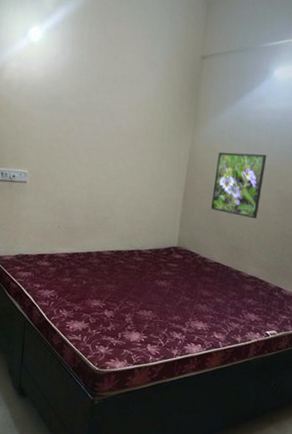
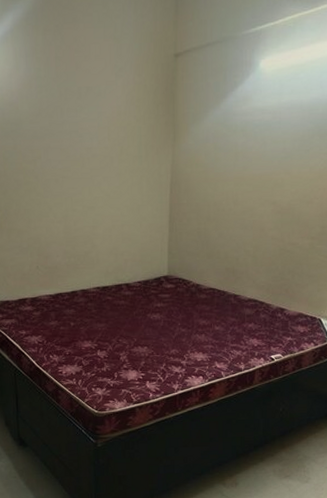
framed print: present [210,152,267,219] -> none [200,162,258,236]

